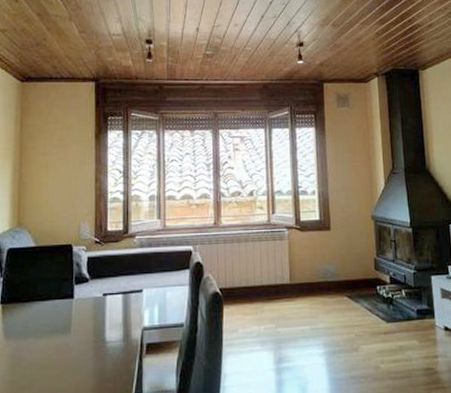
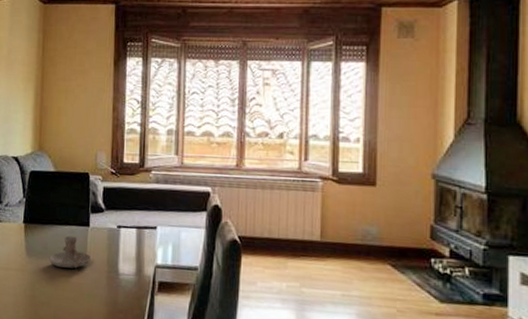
candle holder: none [30,310,77,345] -> present [49,235,92,269]

